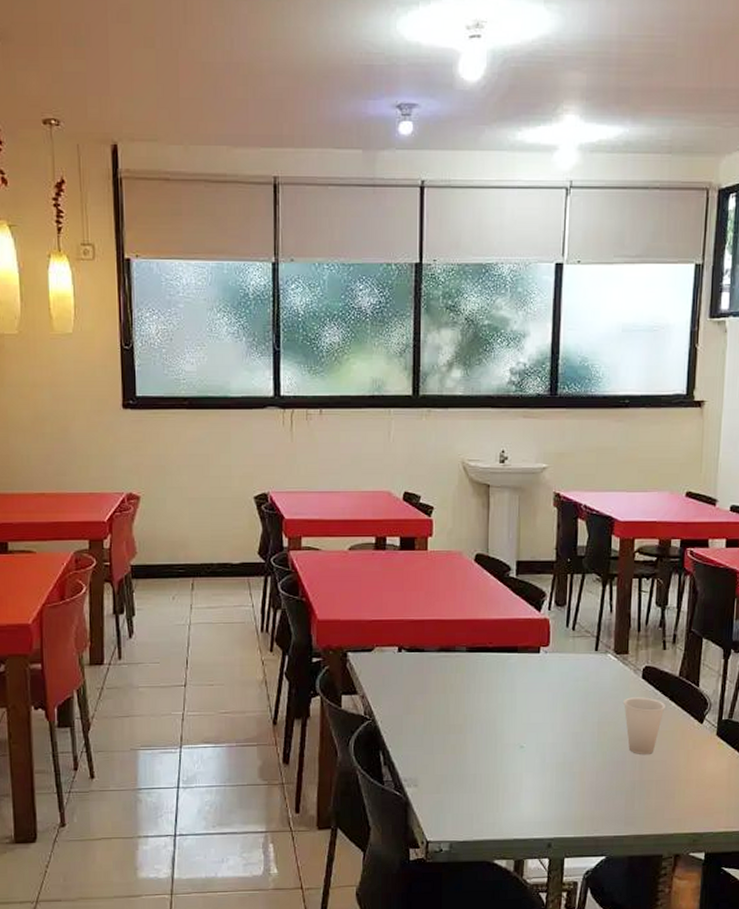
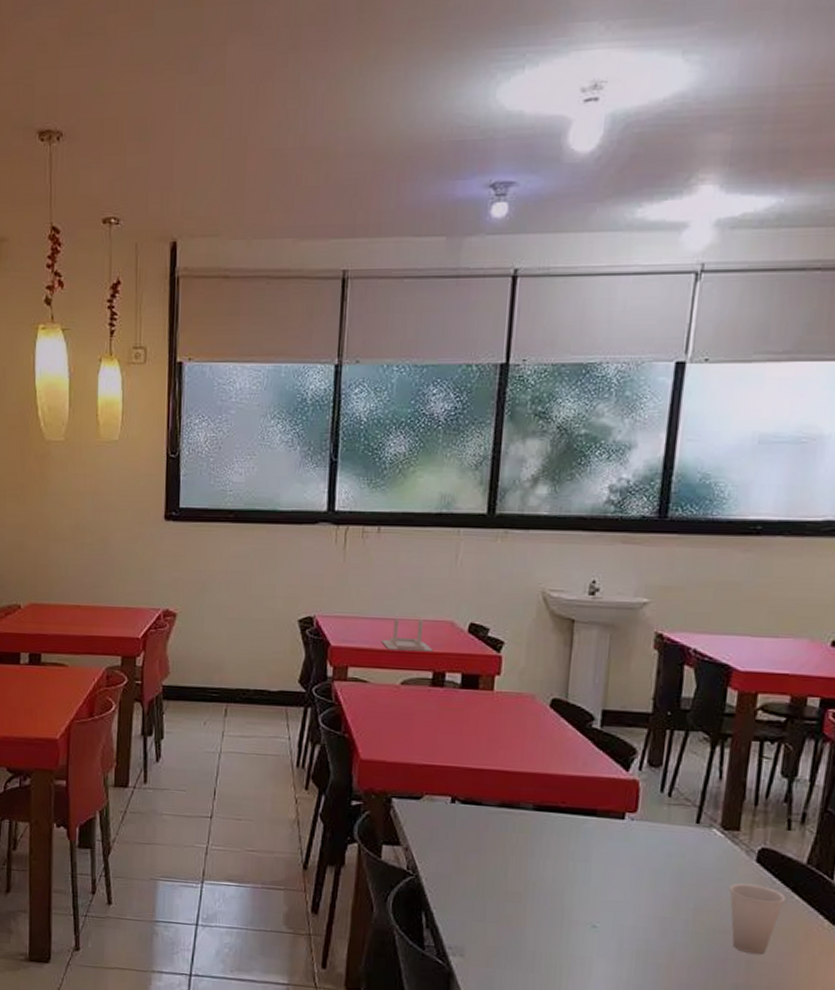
napkin holder: none [329,490,375,519] -> present [381,617,434,652]

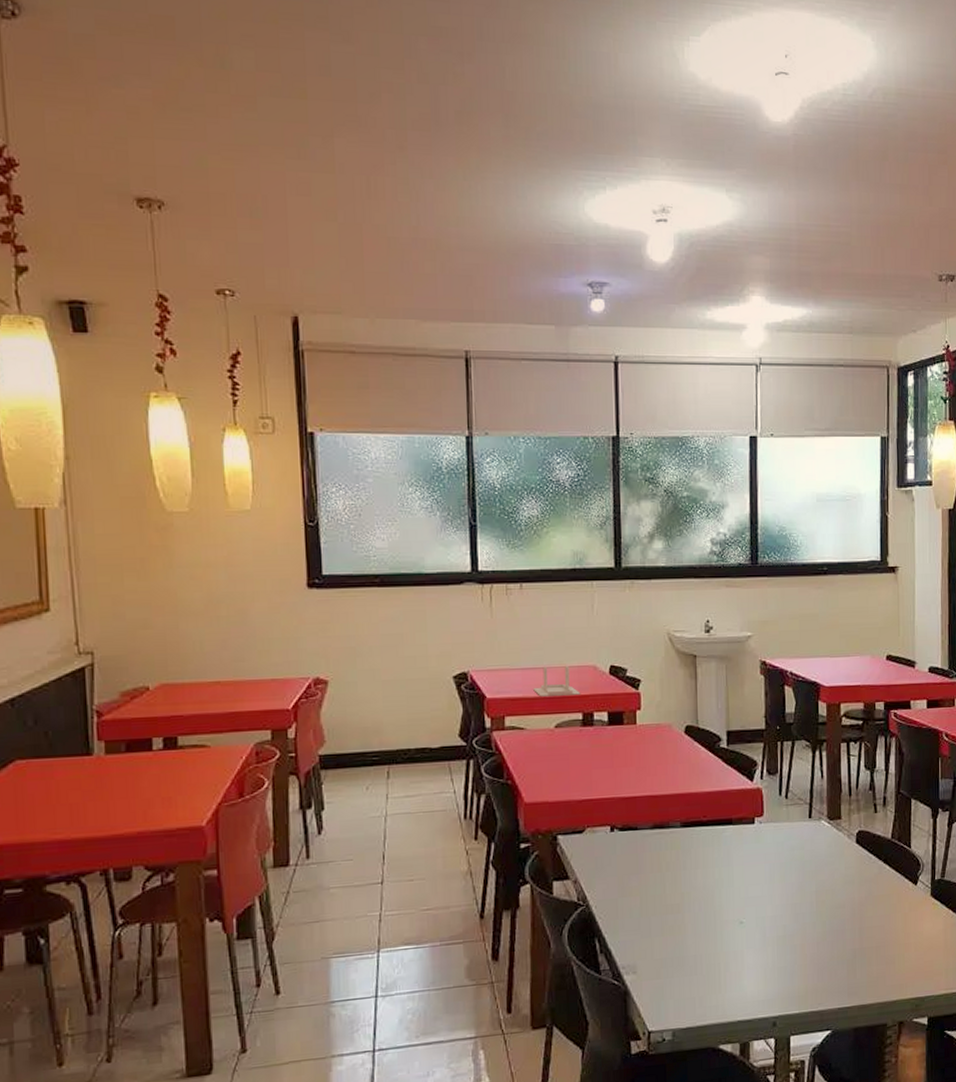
cup: present [728,883,787,954] -> none [838,862,881,921]

